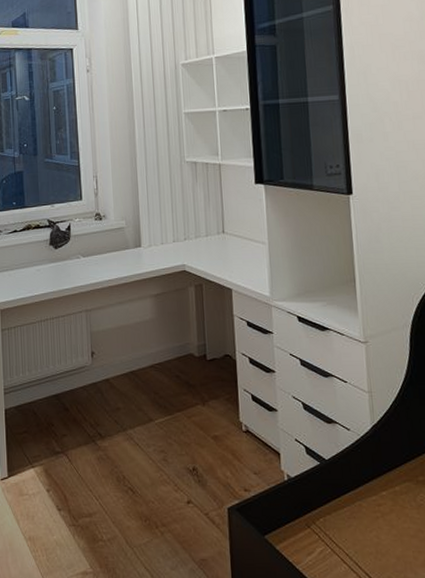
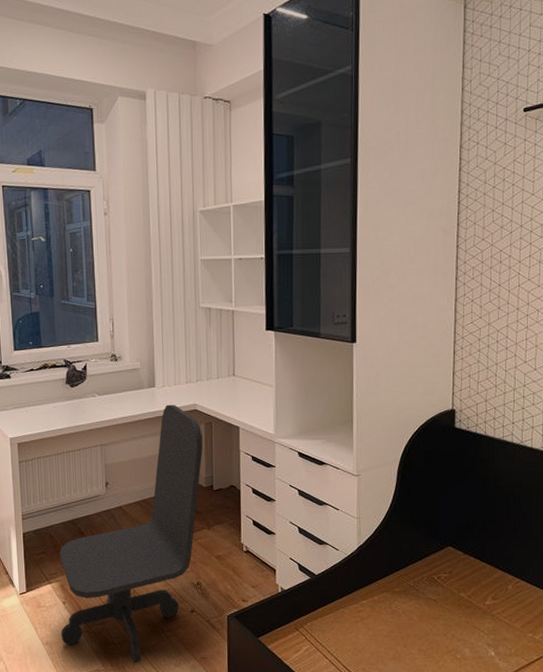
office chair: none [43,265,194,565] -> present [60,404,203,663]

